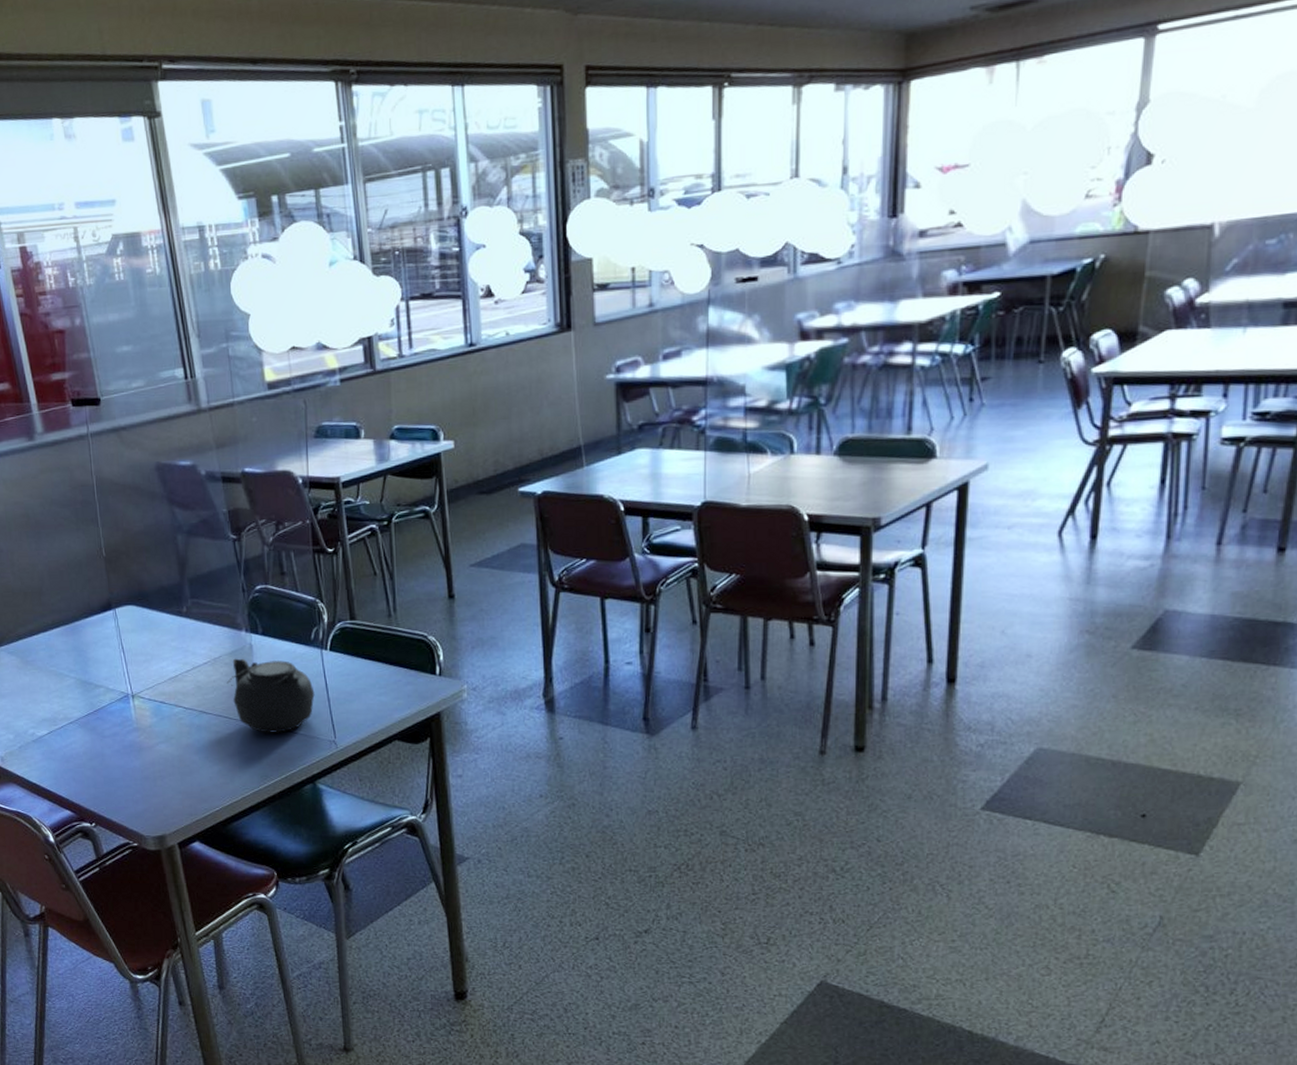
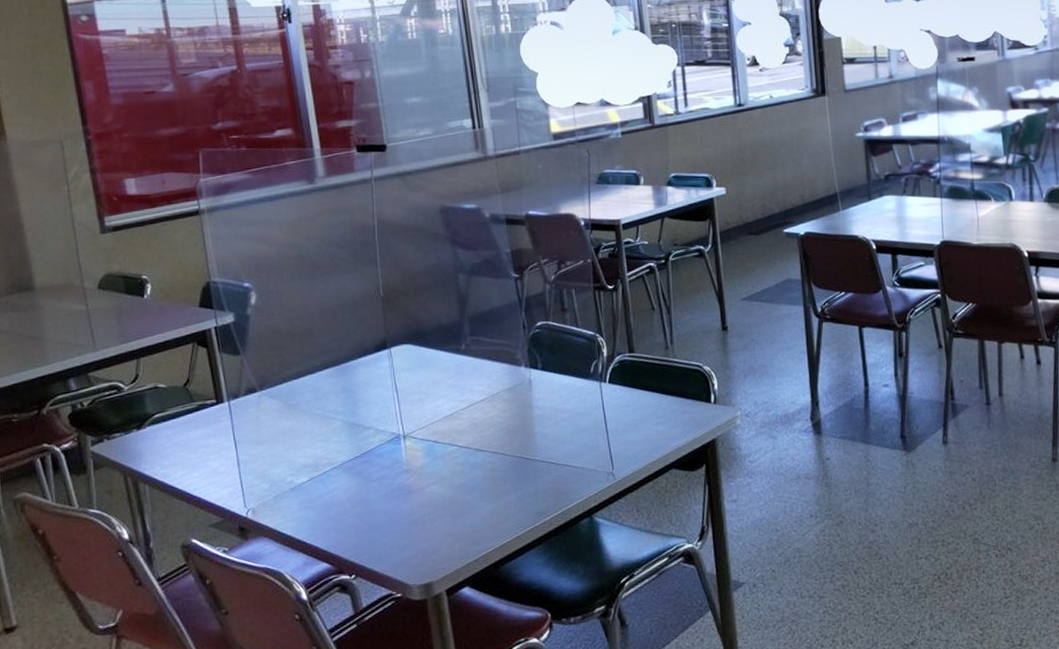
teapot: present [226,658,315,733] -> none [503,393,593,468]

